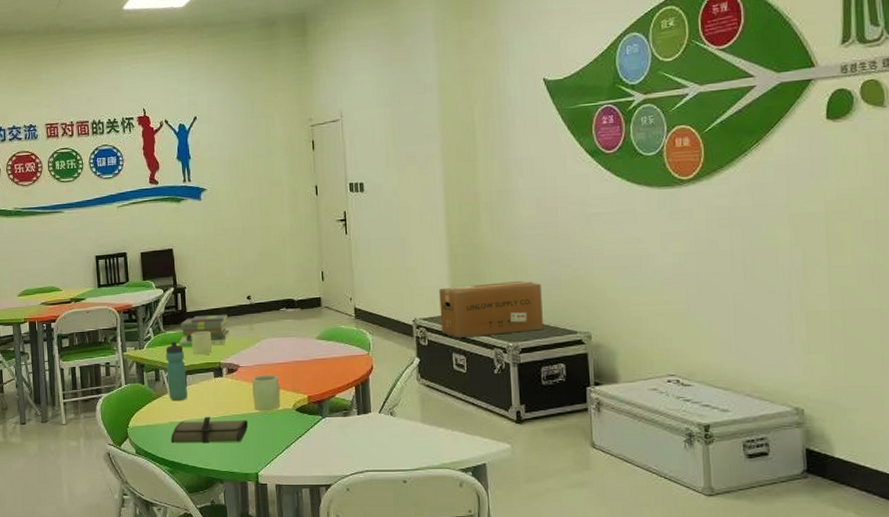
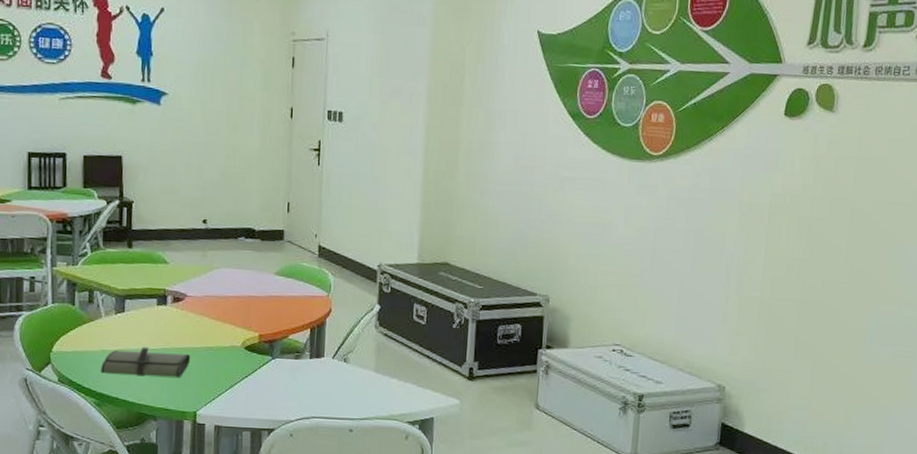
water bottle: present [165,341,188,401] -> none [102,260,126,328]
books: present [179,314,231,348] -> none [119,234,181,271]
mug: present [191,331,213,356] -> none [134,252,159,280]
mug: present [252,375,281,410] -> none [198,307,230,346]
box: present [439,281,543,339] -> none [405,235,509,290]

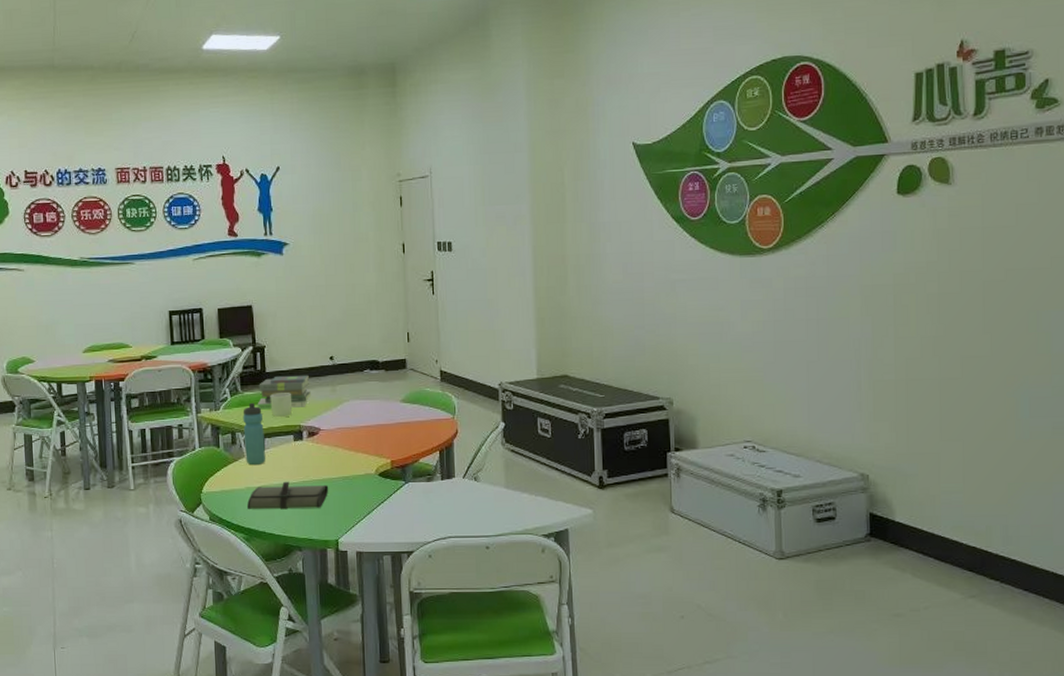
water bottle: none [102,260,126,328] -> present [243,402,266,466]
books: none [119,234,181,271] -> present [257,375,312,410]
mug: none [134,252,159,280] -> present [270,393,293,418]

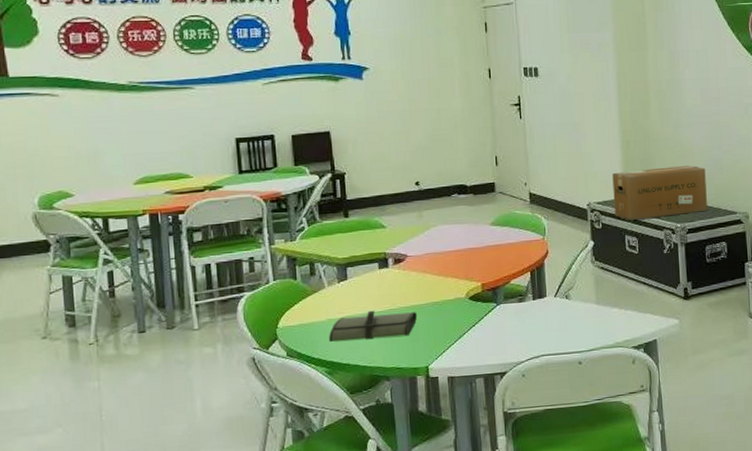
water bottle: present [243,402,266,466] -> none [322,231,349,297]
books: present [257,375,312,410] -> none [337,201,397,238]
mug: present [270,393,293,418] -> none [352,220,377,246]
box: none [525,346,627,403] -> present [612,165,707,221]

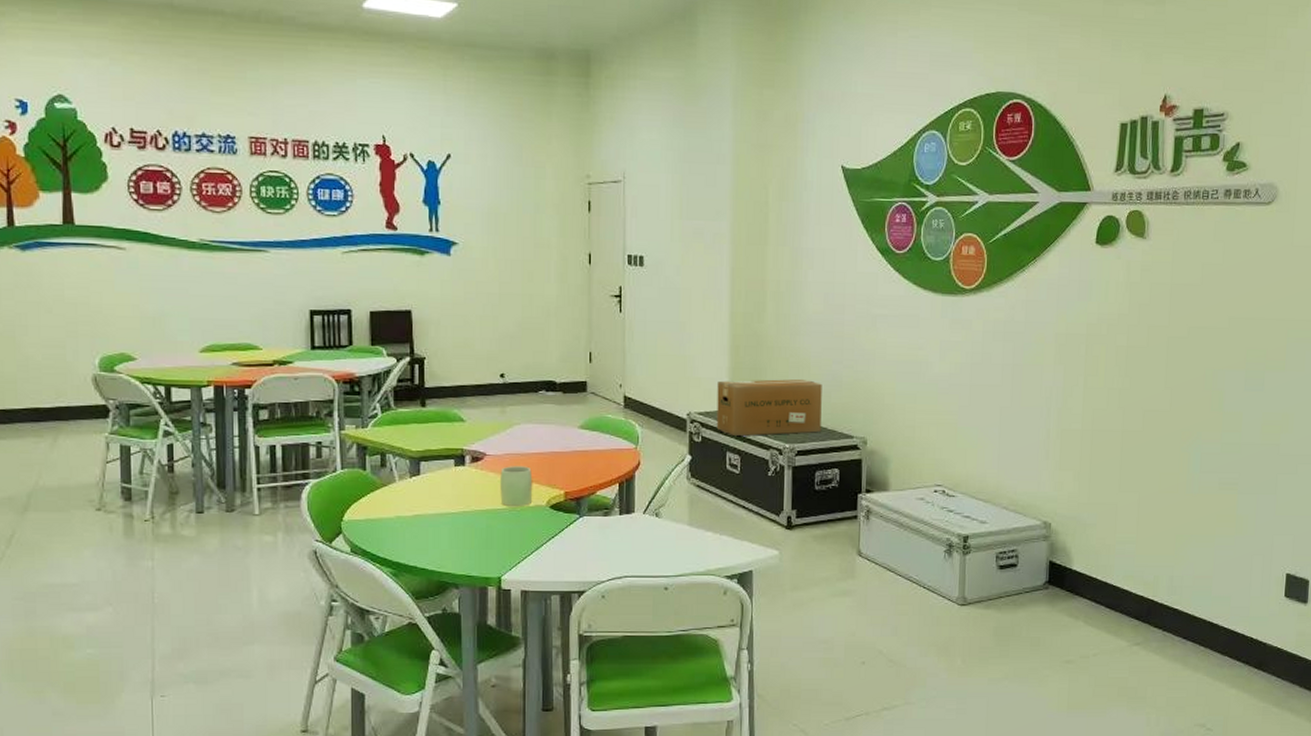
tool roll: present [329,310,418,343] -> none [397,511,493,542]
mug: none [421,263,453,301] -> present [500,466,533,506]

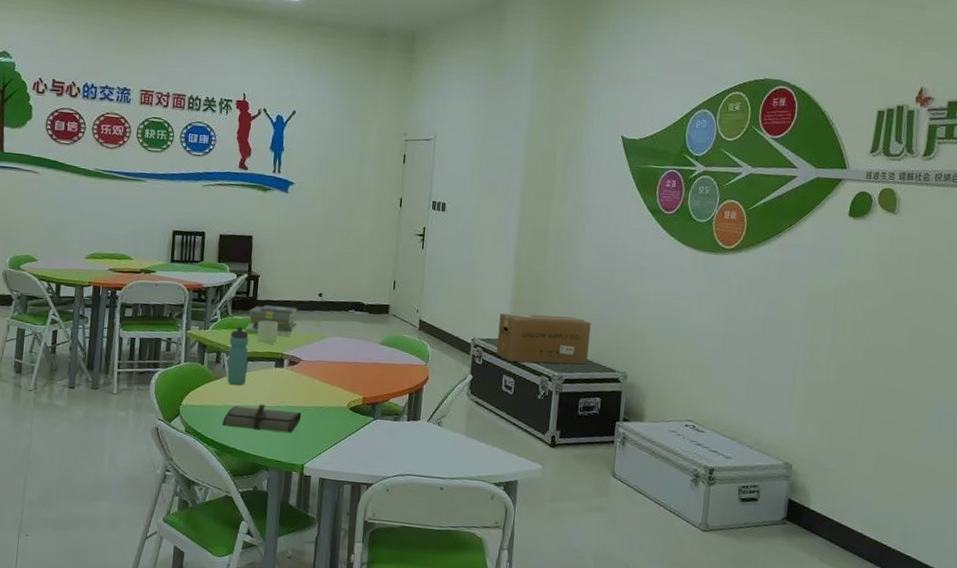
water bottle: none [395,421,421,492] -> present [227,326,249,386]
tool roll: none [397,511,493,542] -> present [223,404,302,433]
books: none [413,392,478,430] -> present [244,305,298,338]
mug: none [429,411,455,440] -> present [257,320,279,345]
mug: present [500,466,533,506] -> none [309,371,338,406]

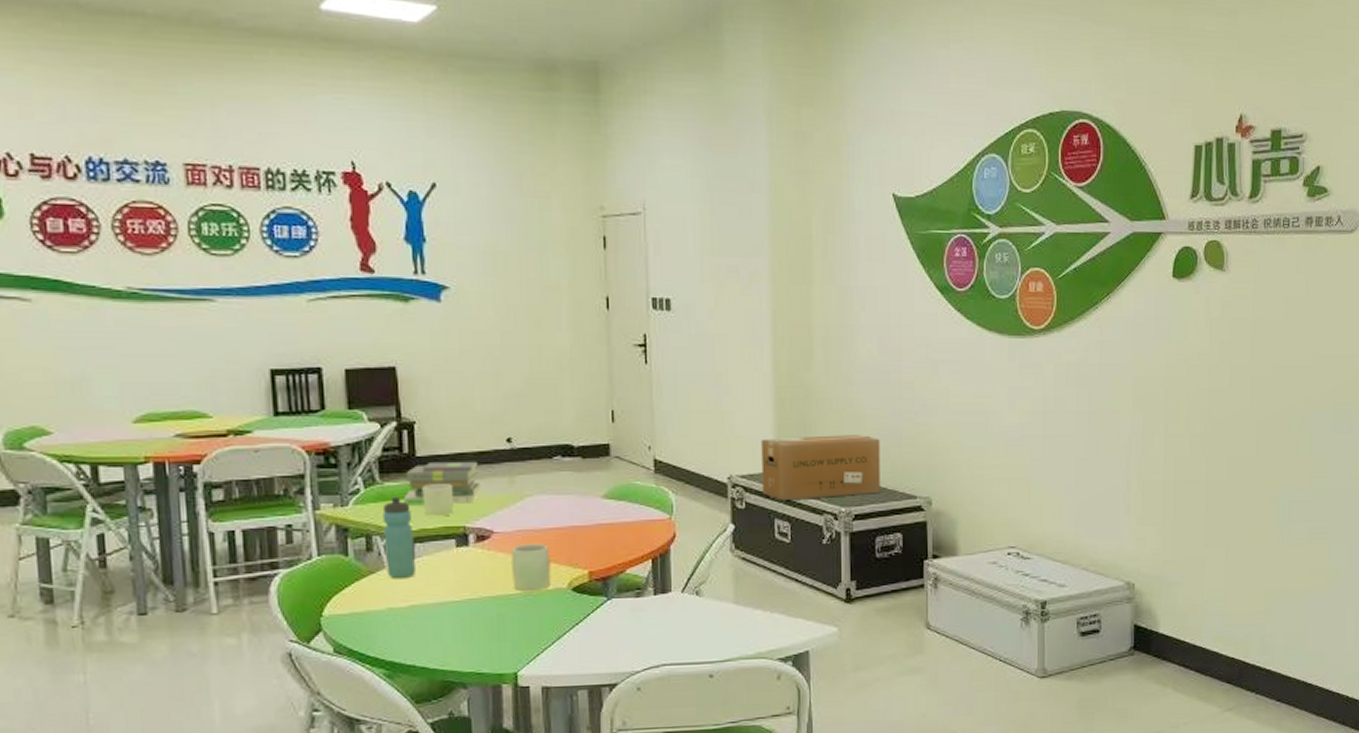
tool roll: present [223,404,302,433] -> none [389,599,505,638]
mug: none [309,371,338,406] -> present [511,544,551,591]

